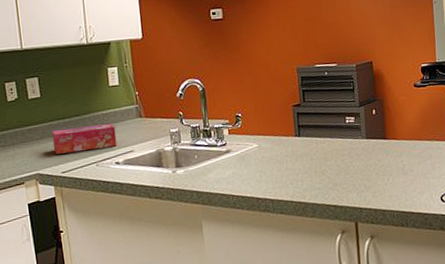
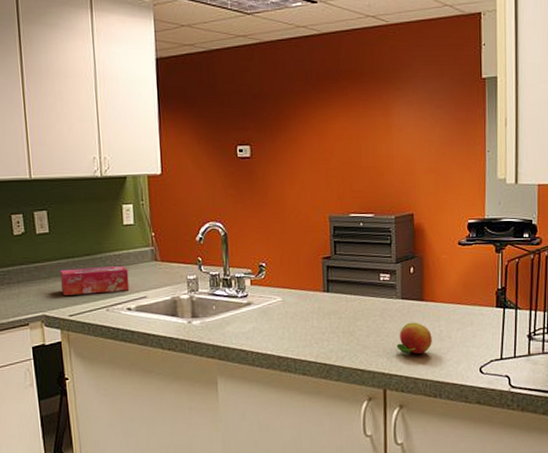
fruit: none [364,158,397,189] -> present [396,322,432,354]

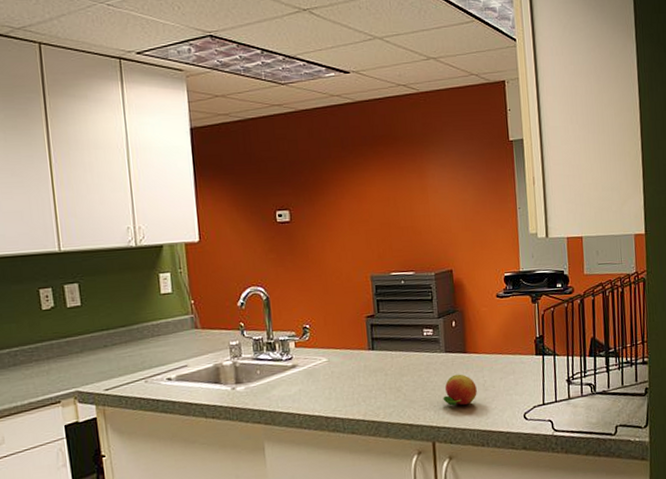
tissue box: present [60,266,130,295] -> none [94,336,169,369]

